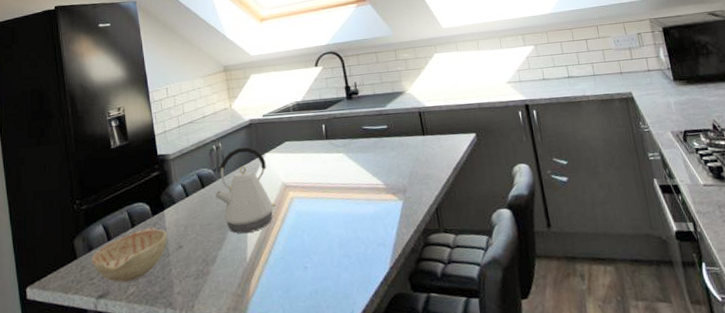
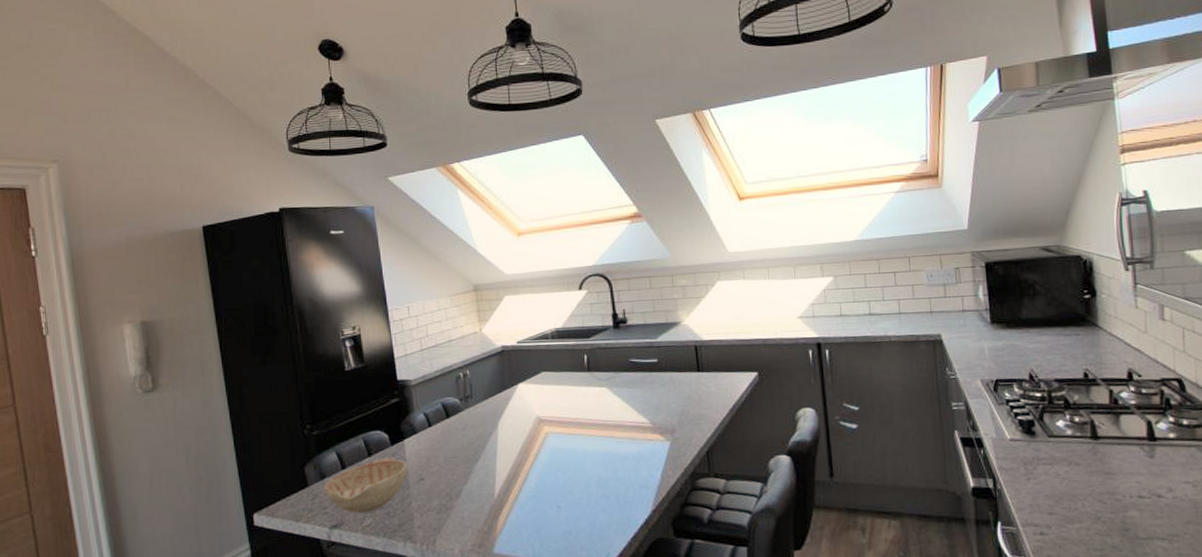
kettle: present [214,146,276,234] -> none [459,375,529,469]

